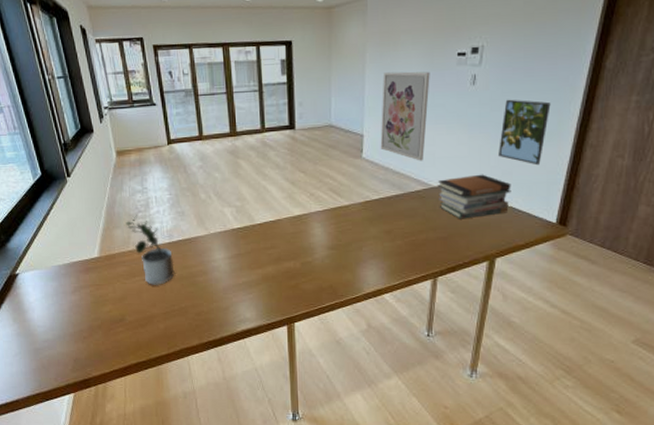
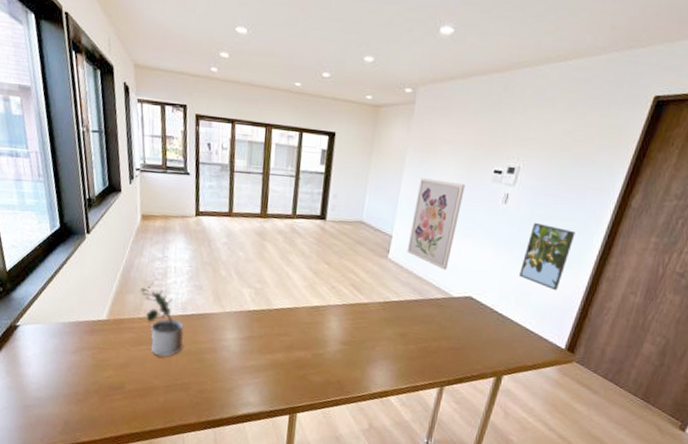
book stack: present [437,174,511,219] -> none [455,291,528,333]

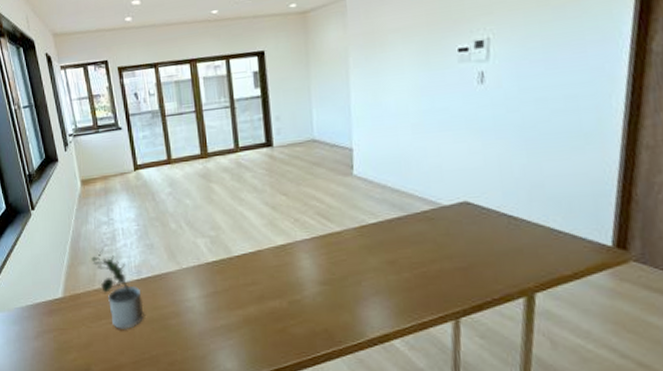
wall art: present [407,178,465,270] -> none [370,72,429,176]
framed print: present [519,222,575,291] -> none [522,96,585,175]

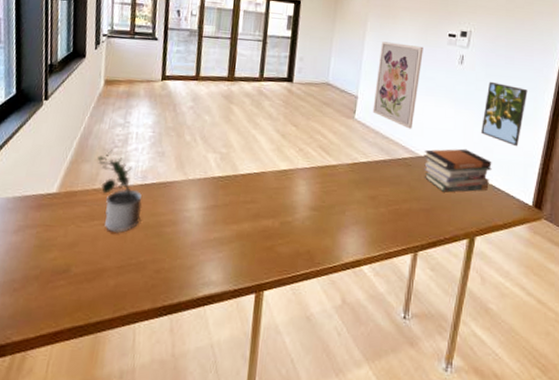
wall art: none [370,72,429,176] -> present [372,41,424,129]
book stack: none [448,188,546,245] -> present [423,148,492,193]
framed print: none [522,96,585,175] -> present [481,81,528,147]

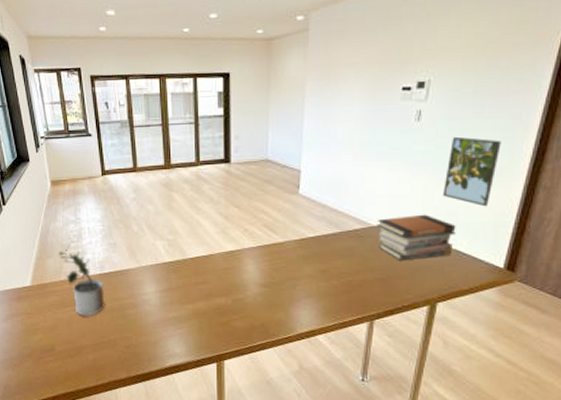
wall art: present [372,41,424,129] -> none [318,106,372,199]

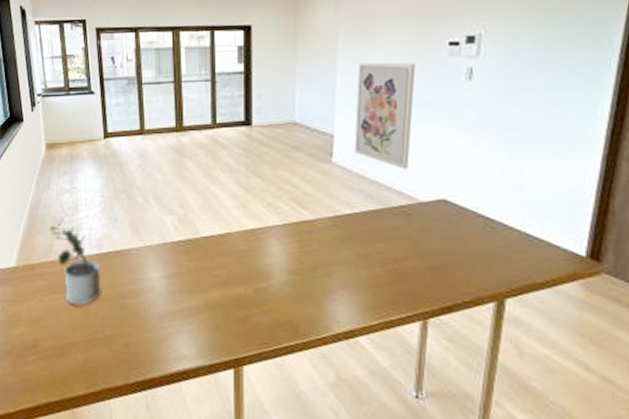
wall art: none [318,106,372,199] -> present [354,62,416,170]
book stack: present [377,214,456,261] -> none [426,188,523,245]
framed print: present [443,136,501,207] -> none [504,98,571,181]

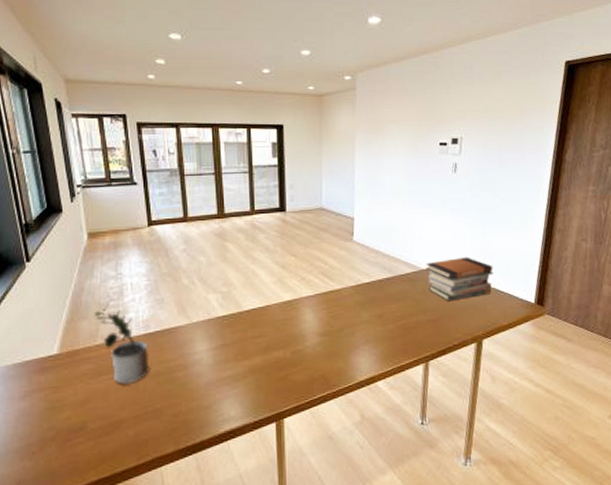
wall art: present [354,62,416,170] -> none [370,158,416,244]
book stack: none [426,188,523,245] -> present [425,257,494,301]

